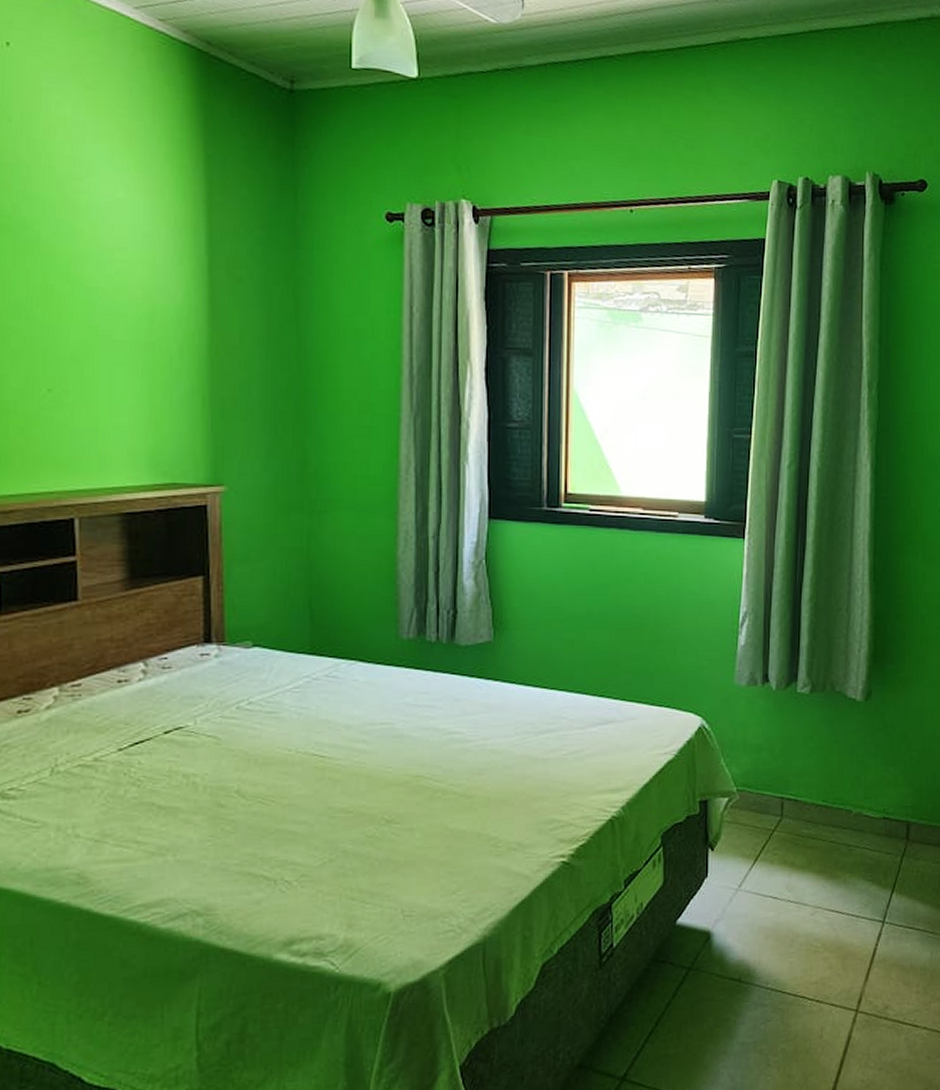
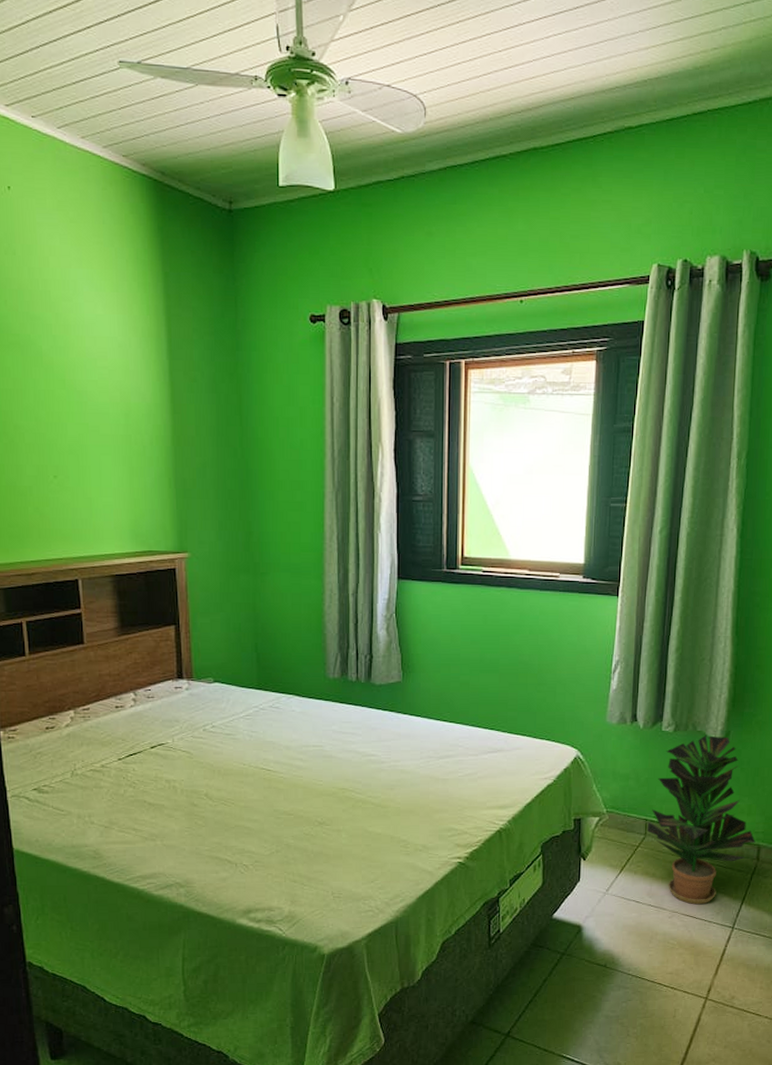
potted plant: none [784,696,904,897] -> present [647,735,756,905]

